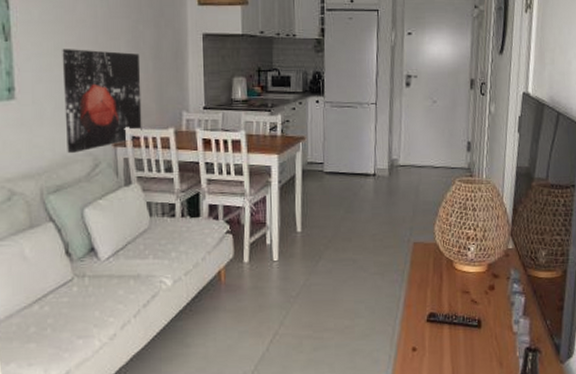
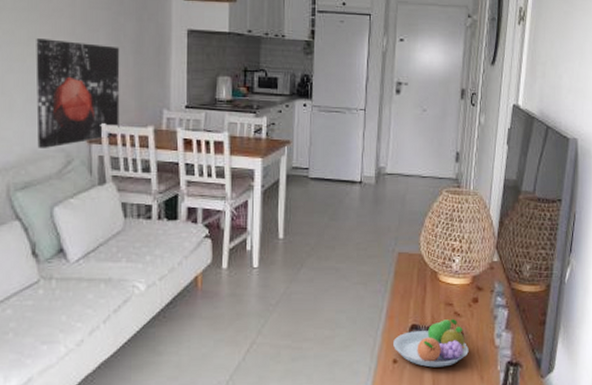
fruit bowl: none [412,307,487,355] -> present [393,319,469,368]

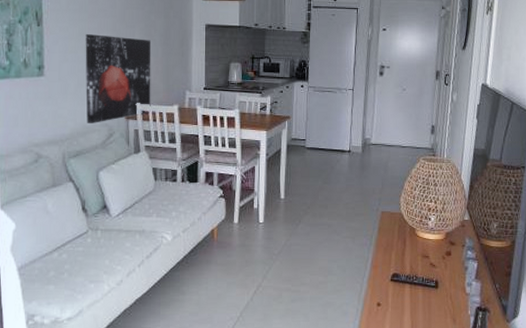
fruit bowl: present [393,319,469,368] -> none [377,269,443,311]

